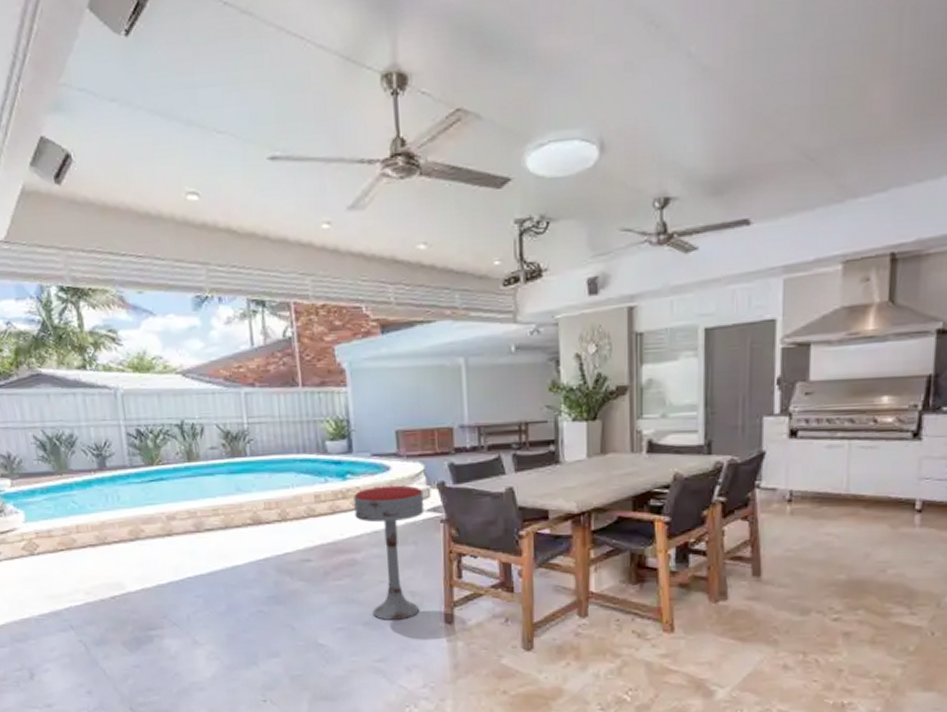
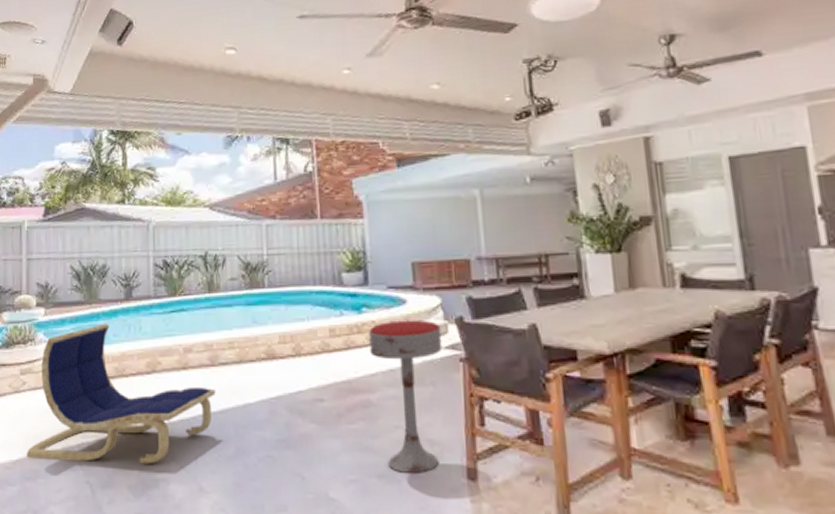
lounge chair: none [12,493,203,624] -> present [26,323,216,465]

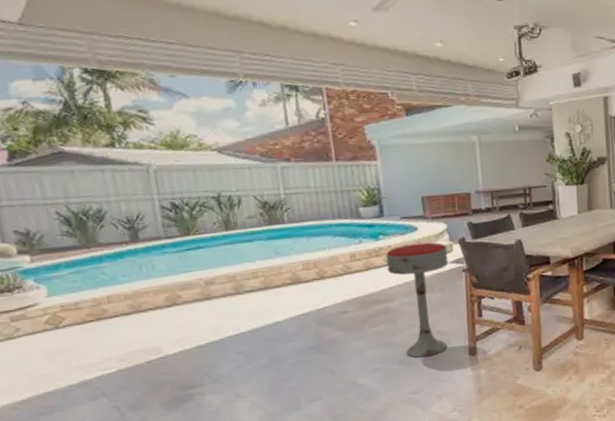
lounge chair: present [26,323,216,465] -> none [34,265,244,397]

